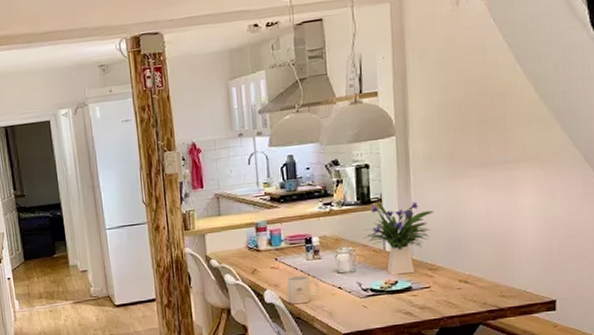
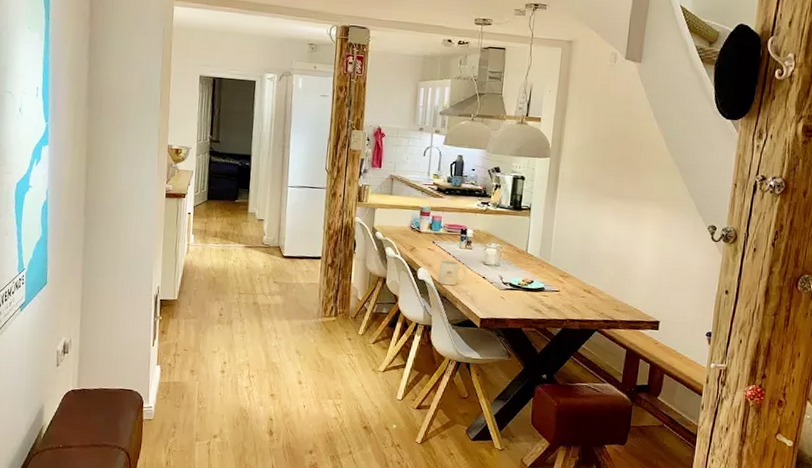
flower arrangement: present [363,200,434,275] -> none [510,208,572,277]

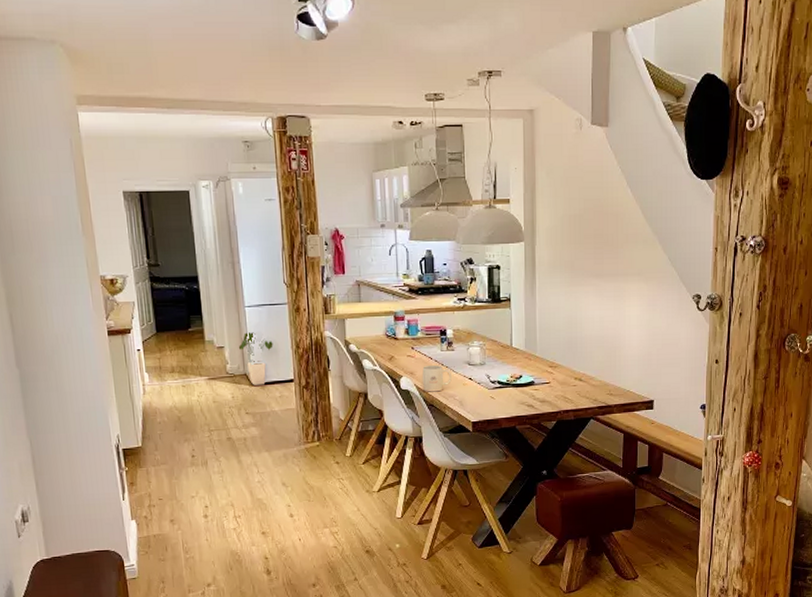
house plant: none [276,209,308,259] -> present [238,332,273,385]

